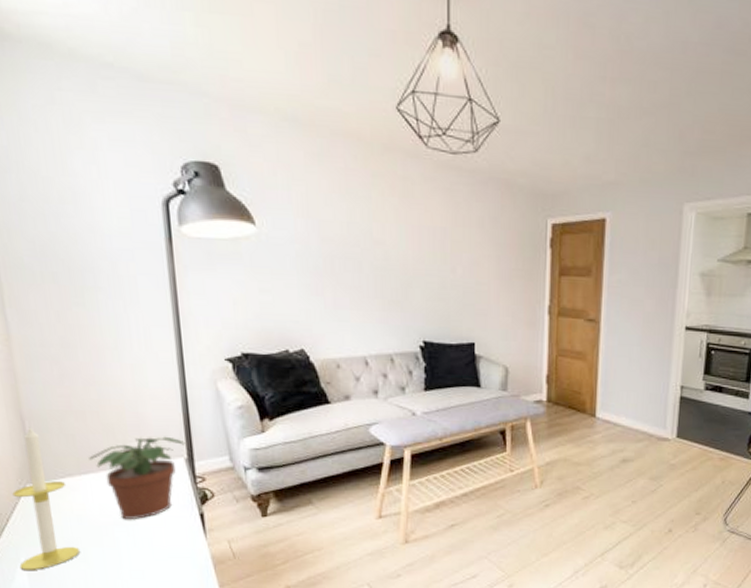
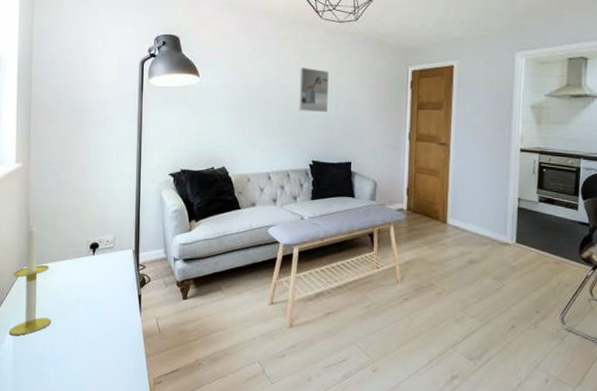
potted plant: present [89,436,186,519] -> none [68,232,135,297]
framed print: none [400,216,441,279] -> present [299,68,329,113]

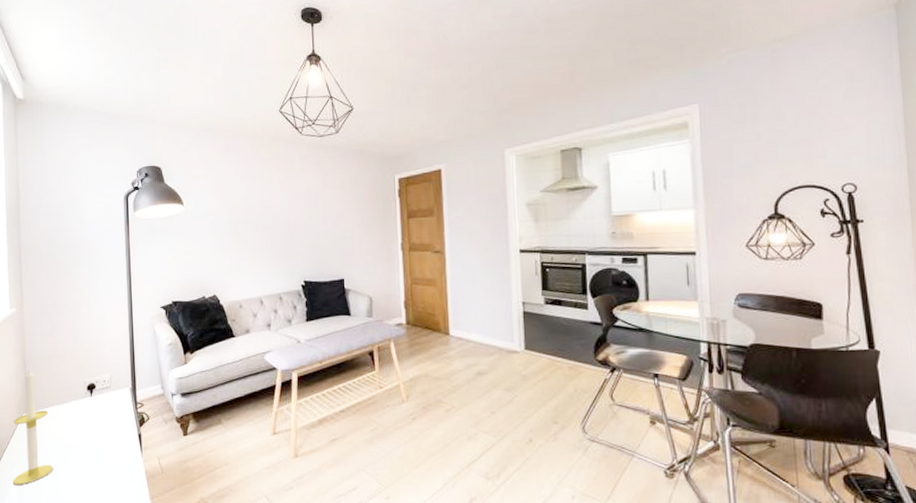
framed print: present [299,68,329,113] -> none [284,186,315,231]

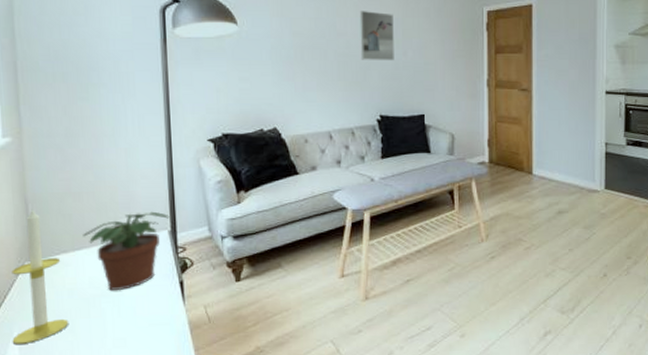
potted plant: none [65,371,131,440] -> present [83,211,170,290]
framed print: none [284,186,315,231] -> present [359,11,394,61]

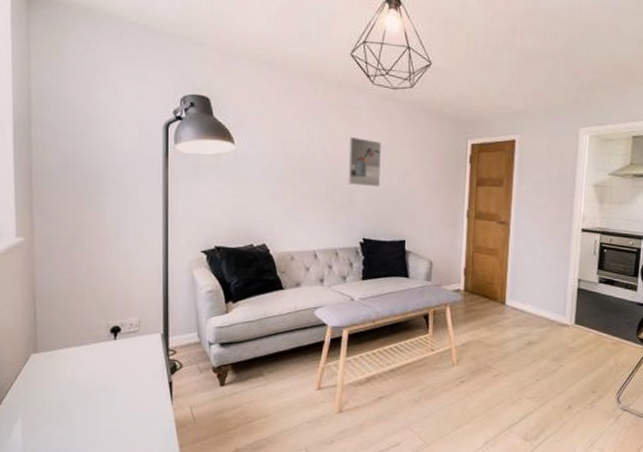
candle: present [11,209,68,344] -> none [16,305,67,428]
potted plant: present [83,211,170,290] -> none [84,315,163,386]

